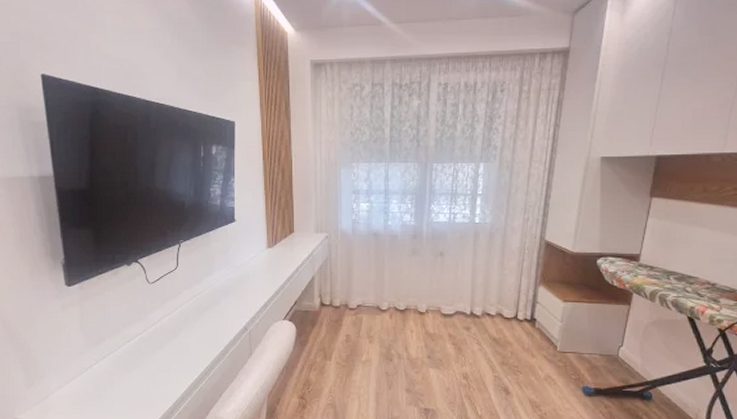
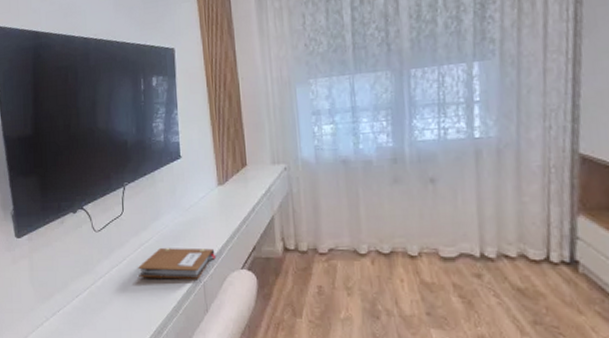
notebook: none [189,300,261,328] -> present [138,248,215,279]

